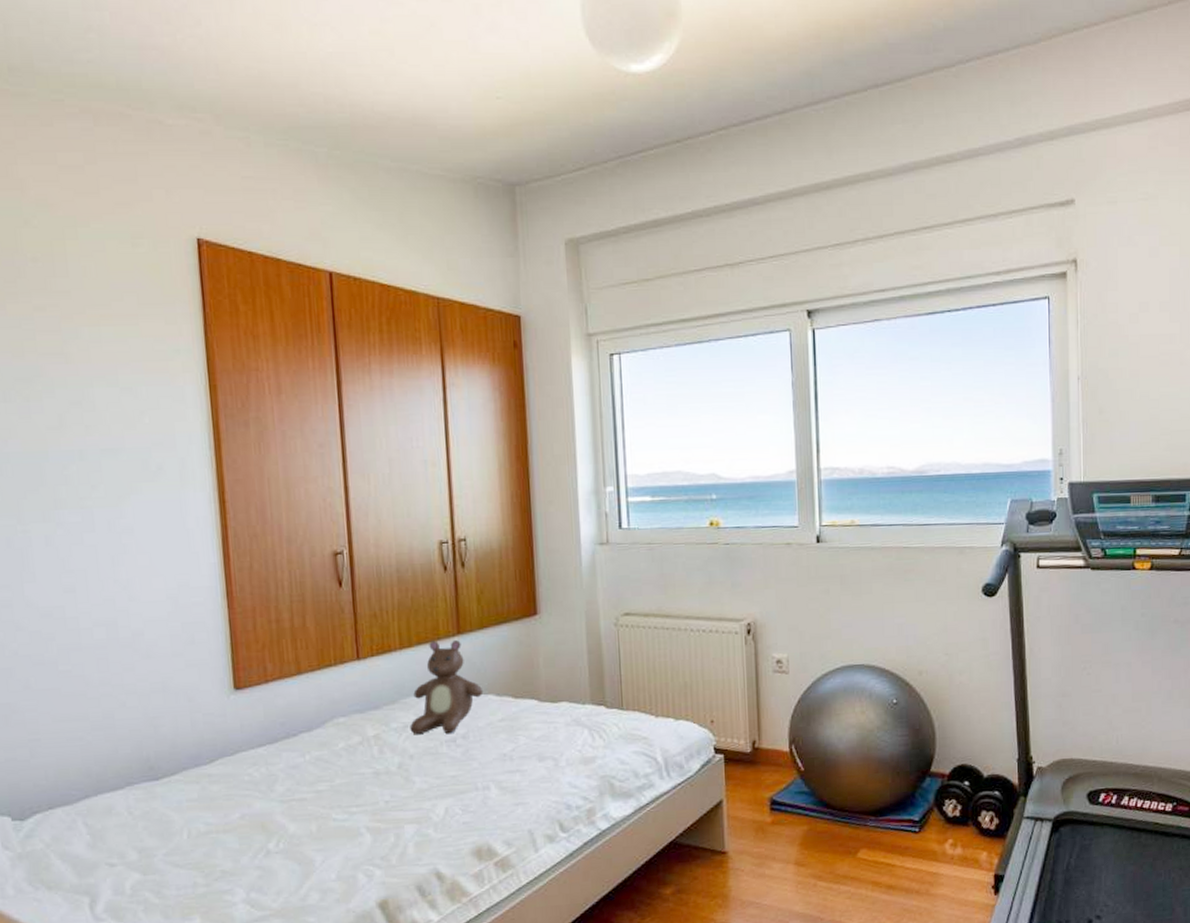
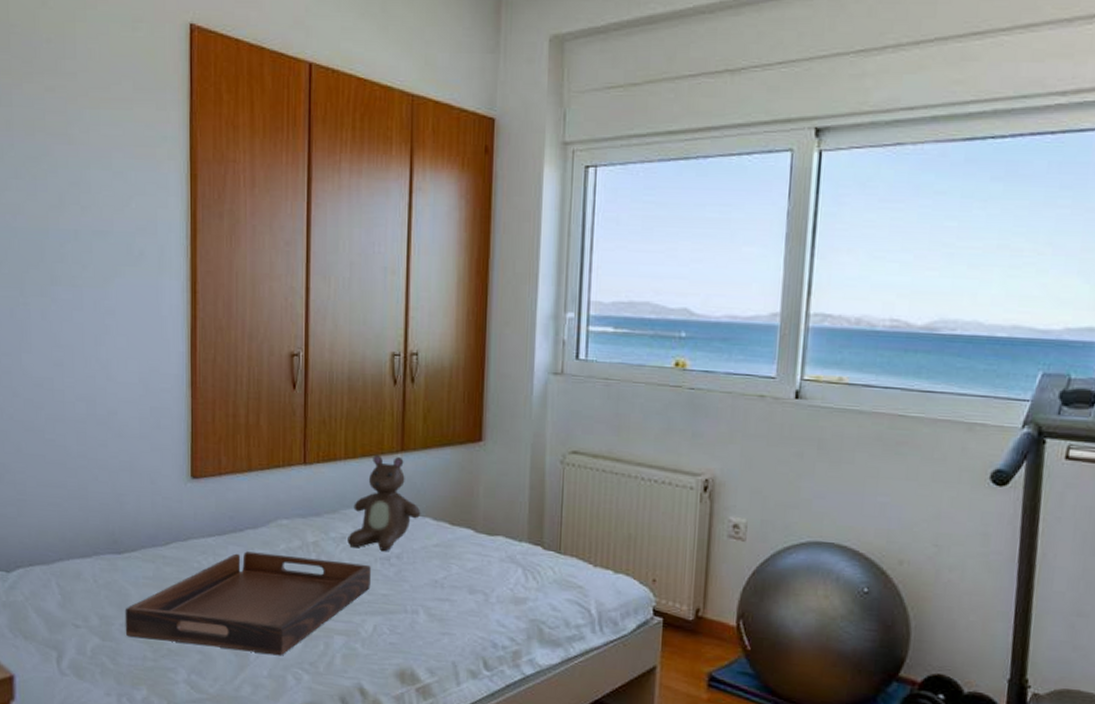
serving tray: none [168,749,438,865] -> present [125,551,371,656]

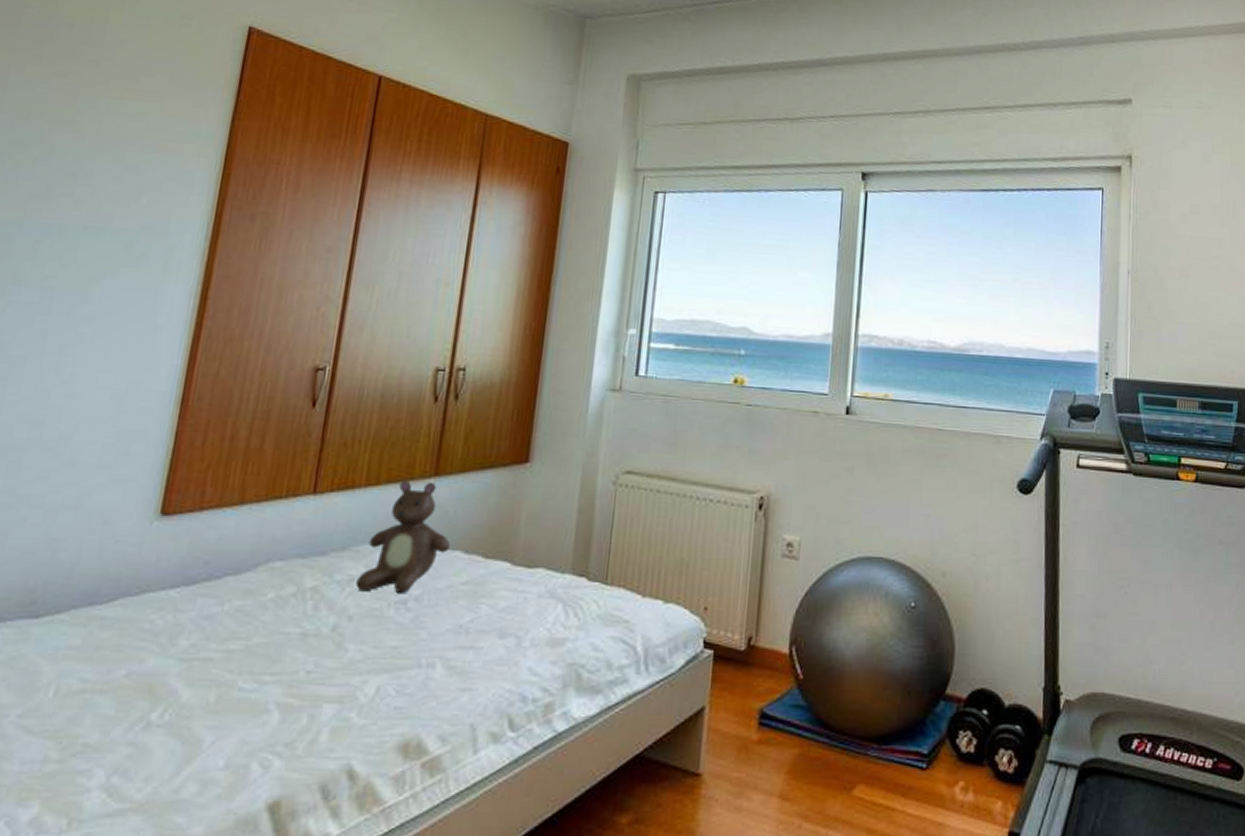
serving tray: present [125,551,371,656] -> none [22,604,382,738]

